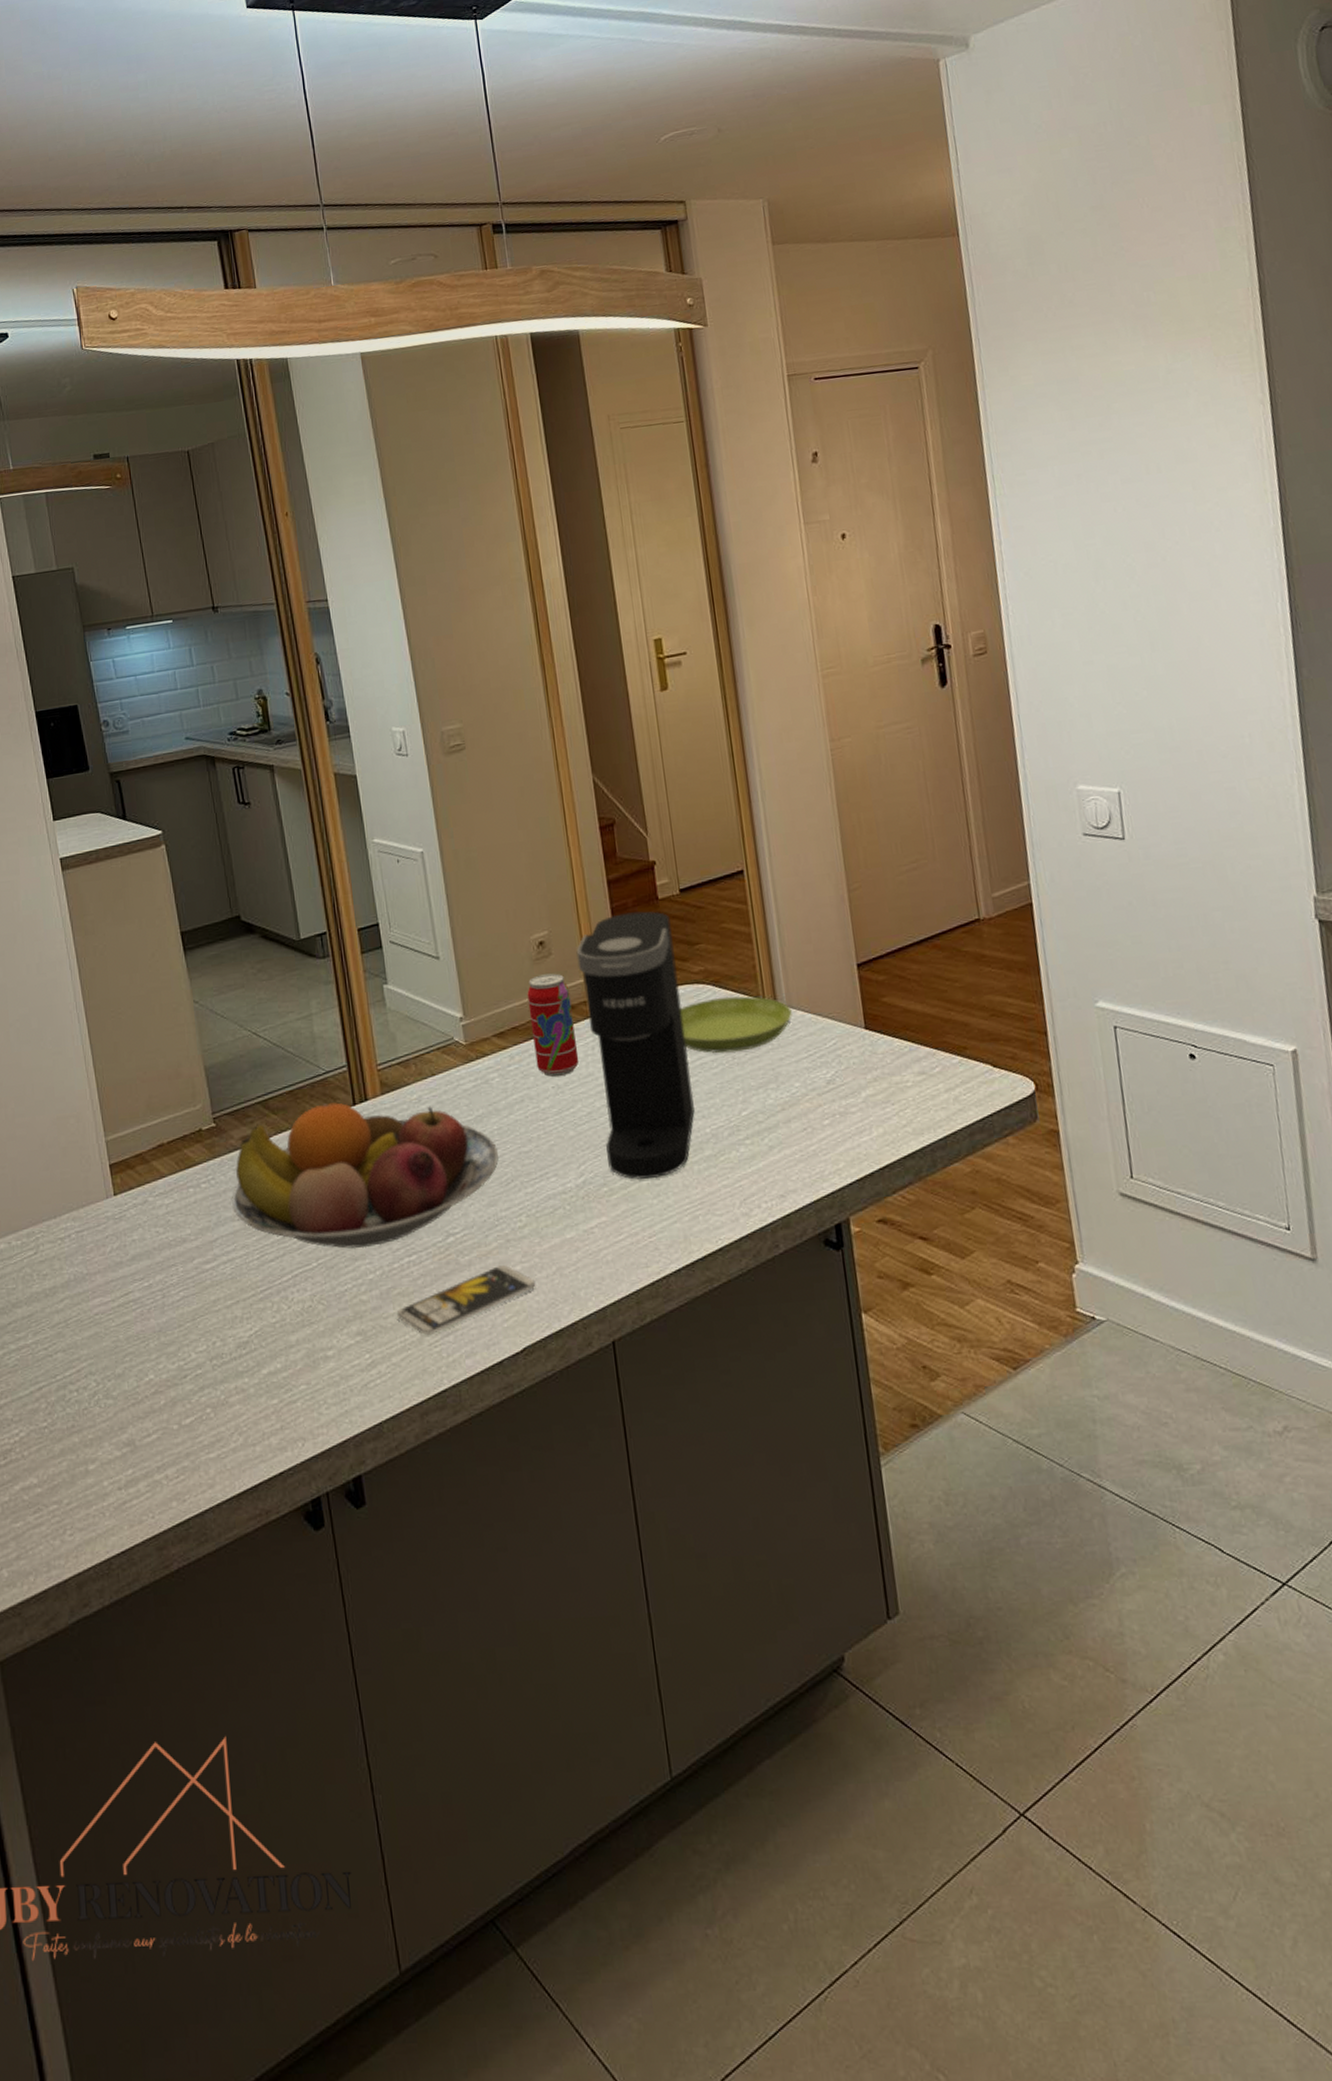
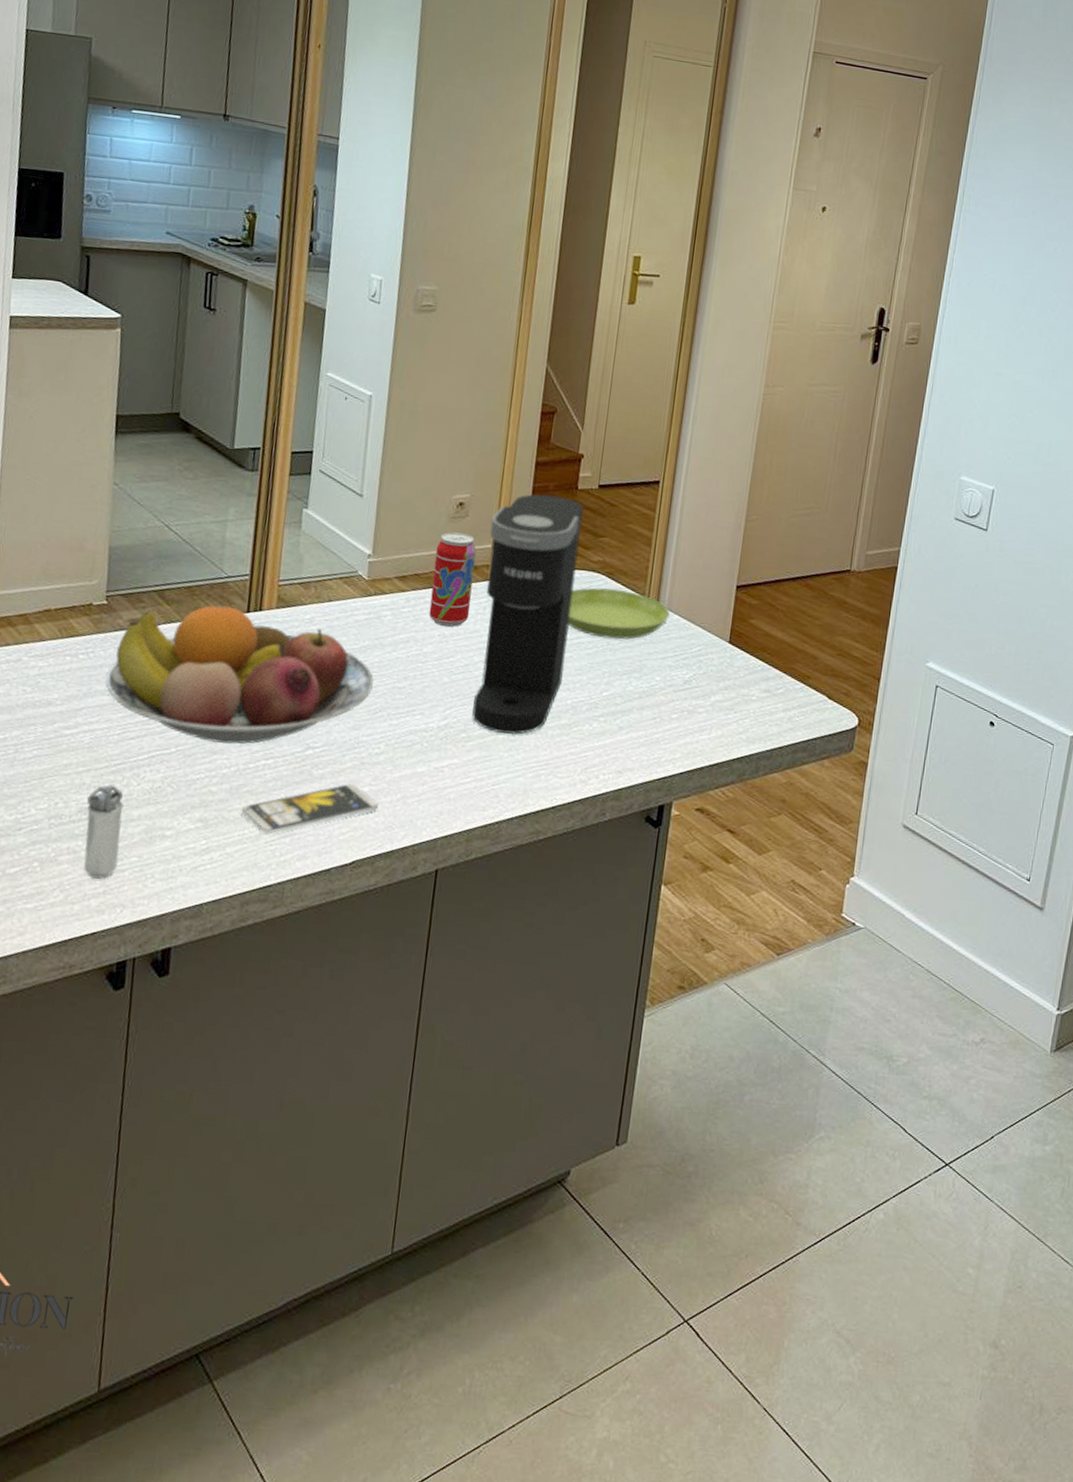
shaker: none [241,1313,288,1415] -> present [83,784,124,879]

